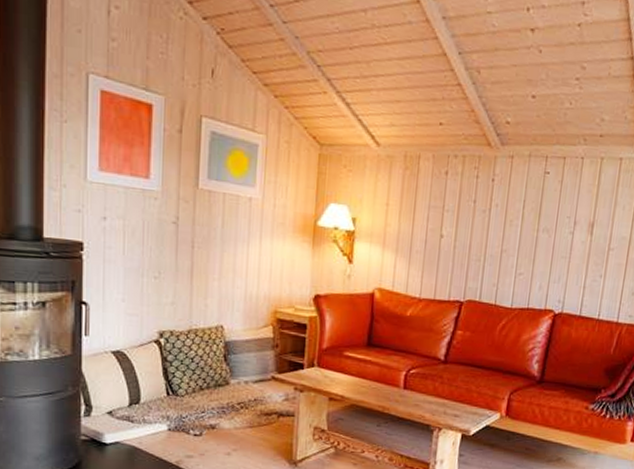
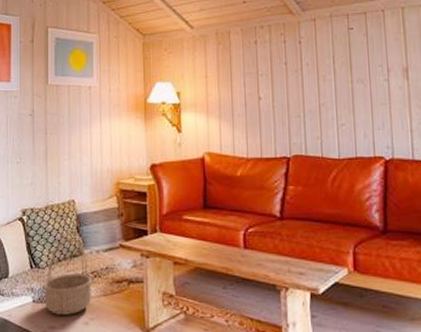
basket: none [180,367,239,445] -> present [43,239,93,315]

